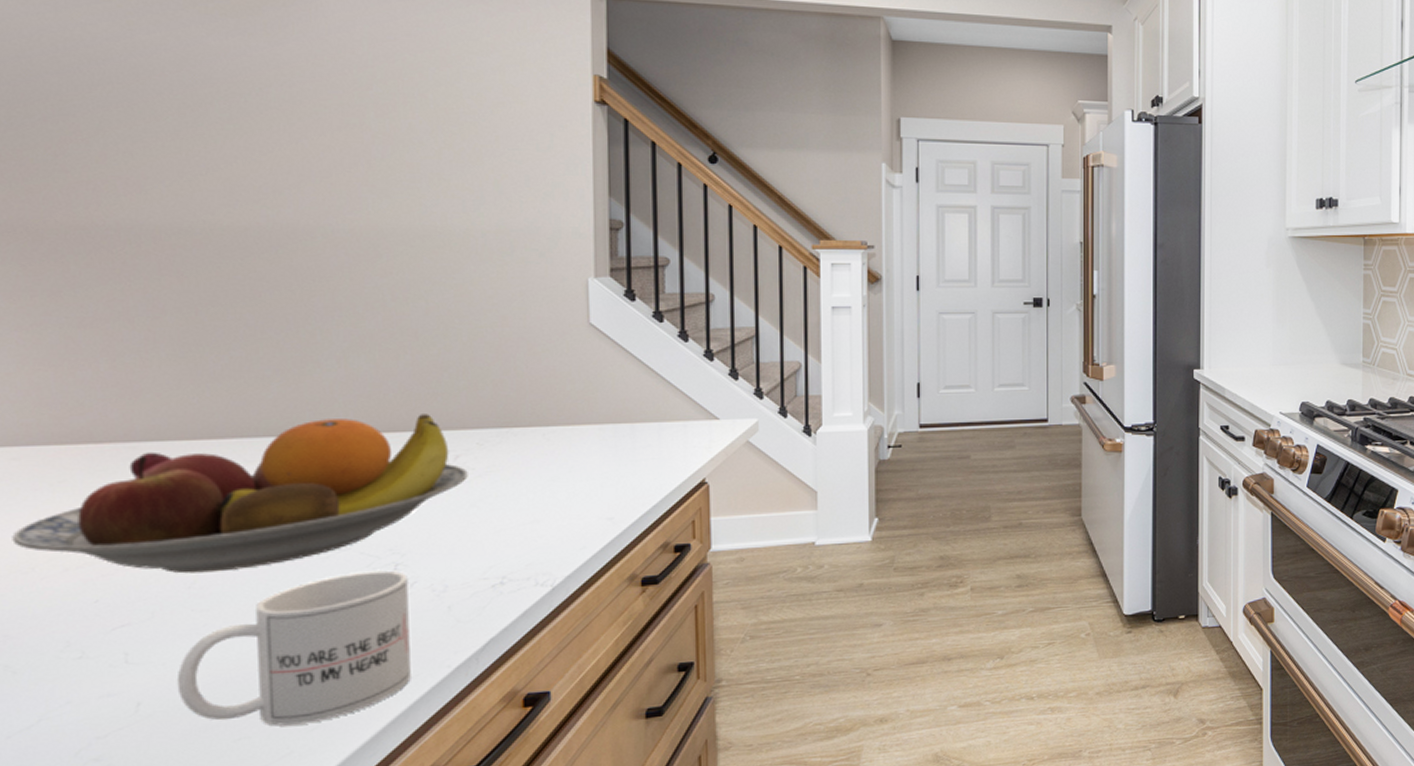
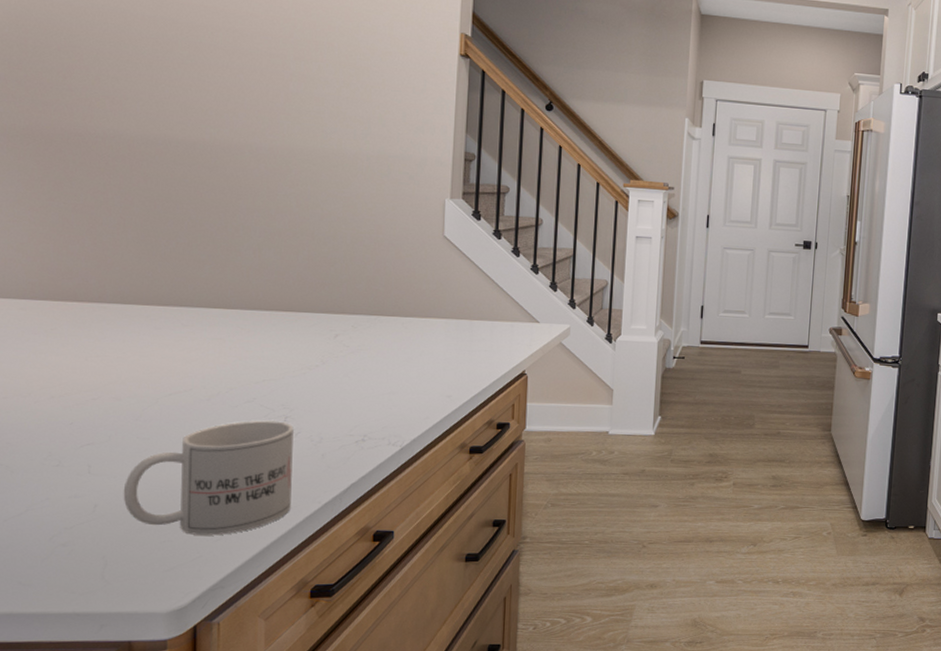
fruit bowl: present [12,414,468,574] -> none [17,297,344,410]

